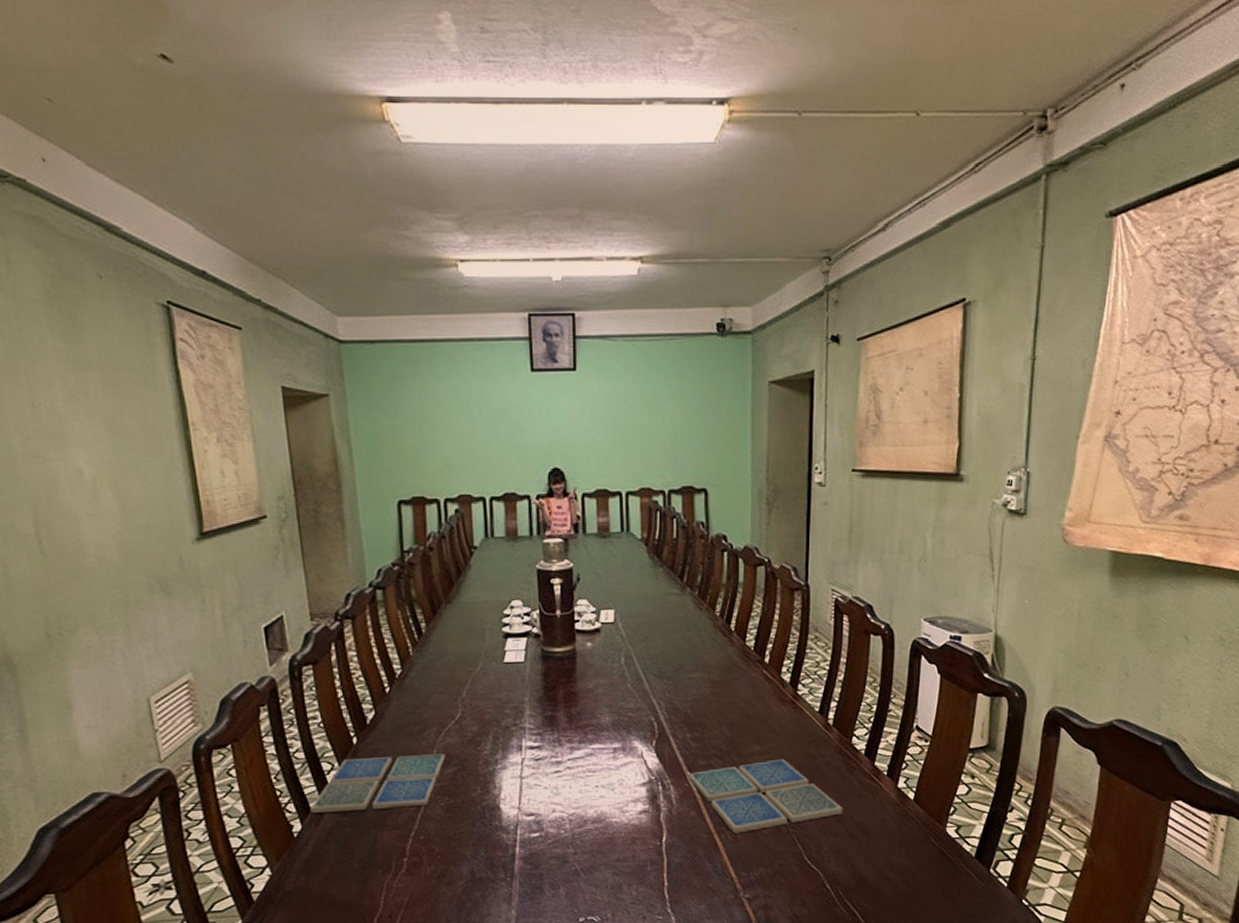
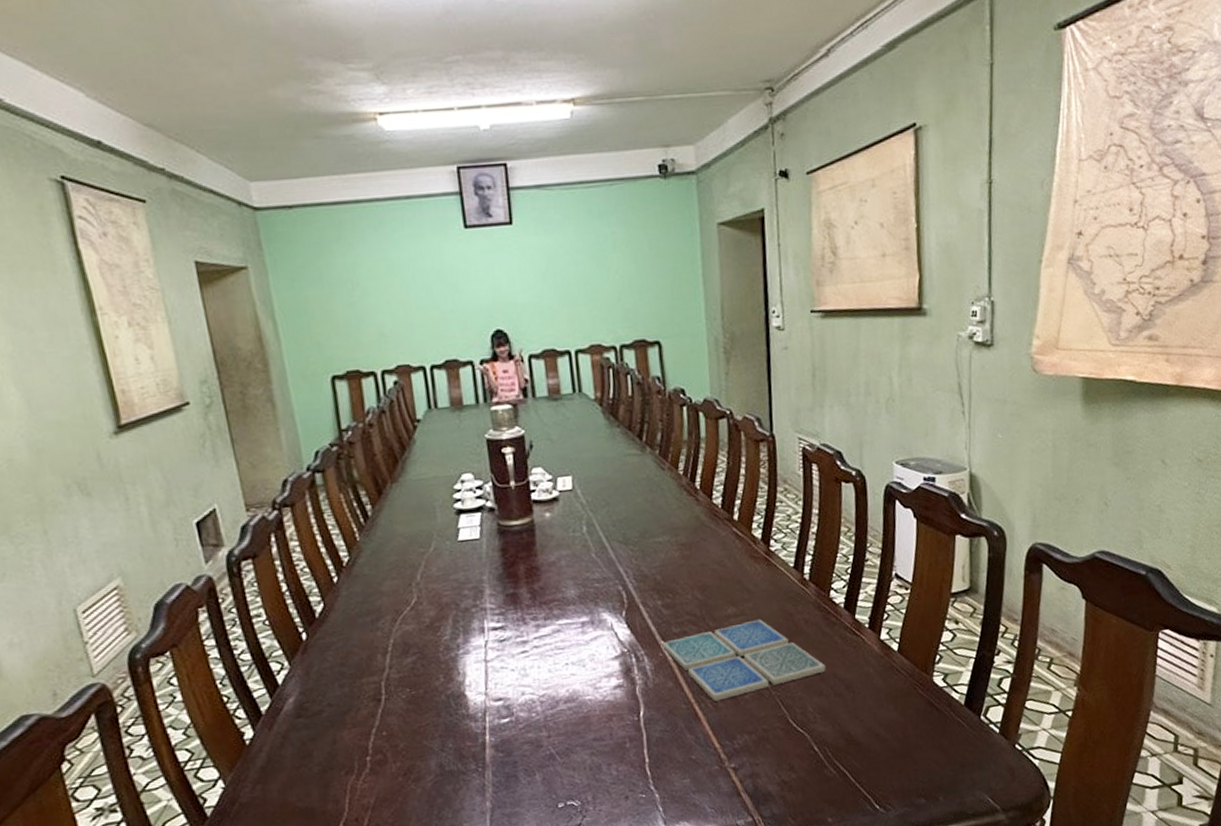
drink coaster: present [310,753,446,813] -> none [261,642,404,718]

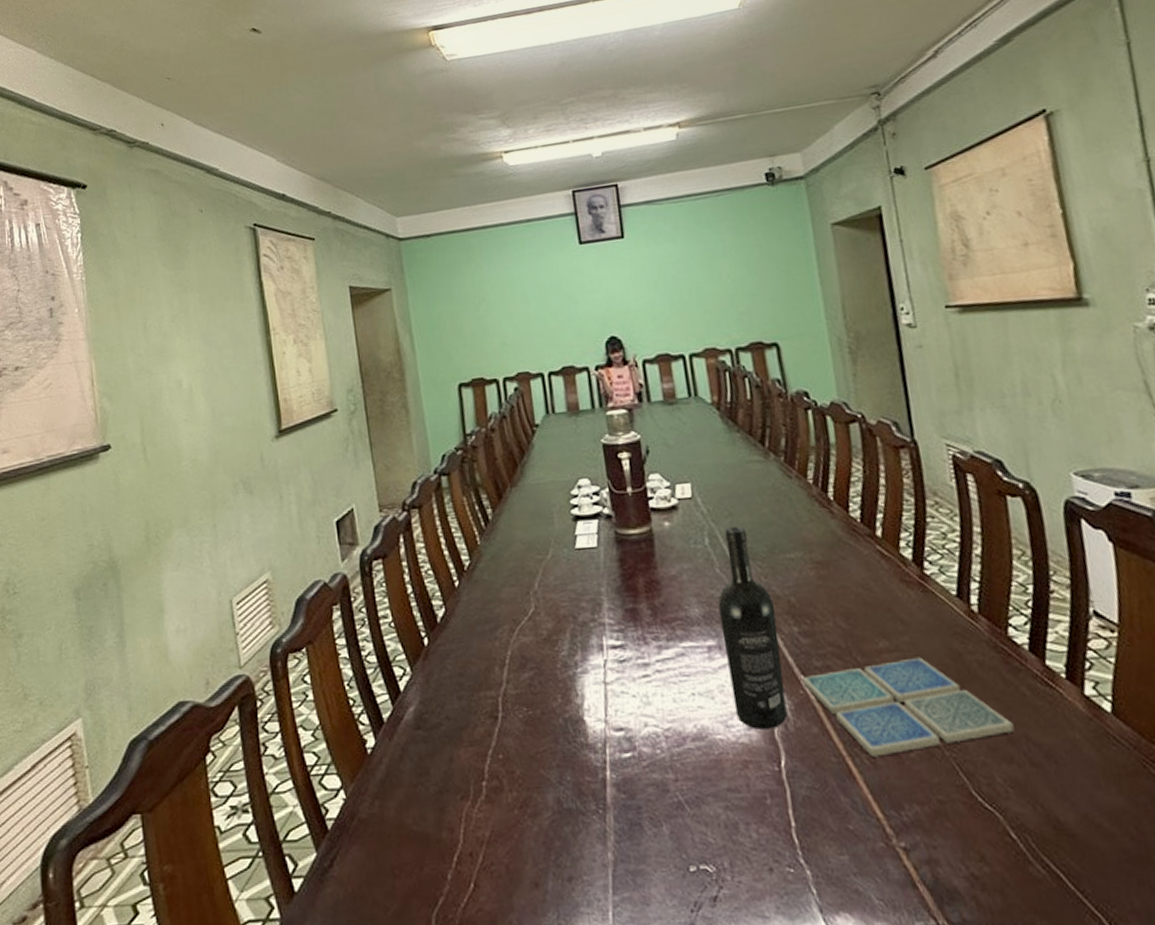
wine bottle: none [592,515,648,689] -> present [718,526,788,730]

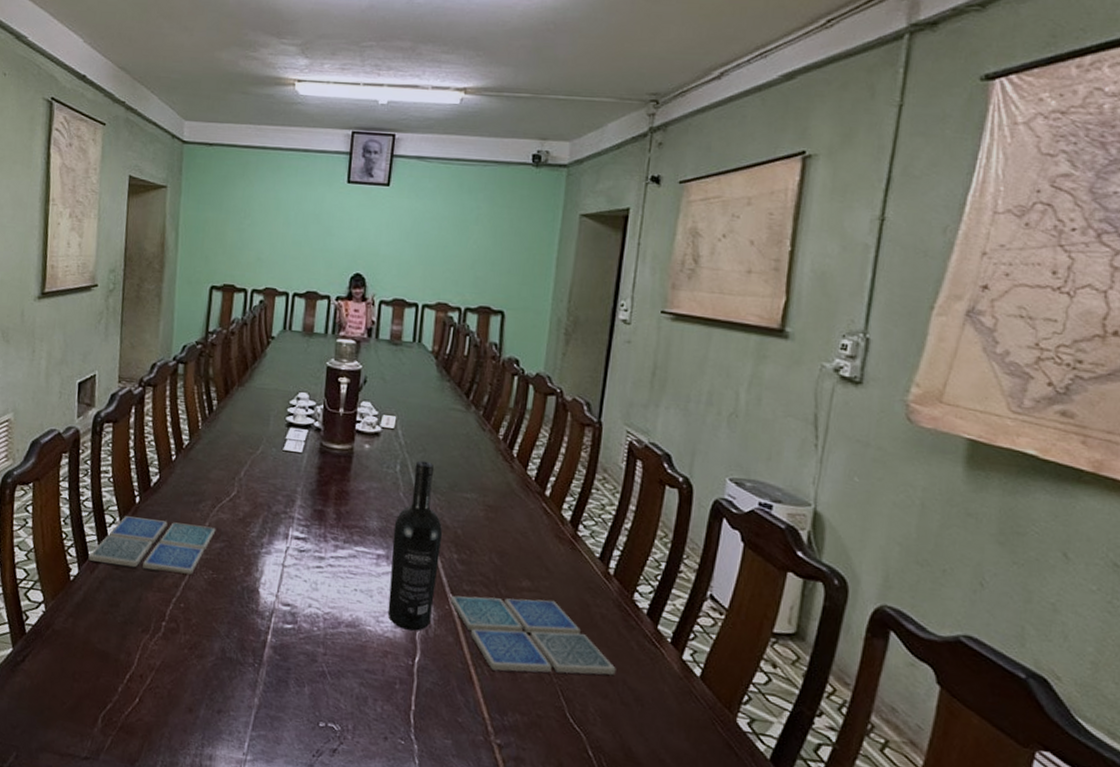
drink coaster: none [383,655,521,726] -> present [88,516,216,575]

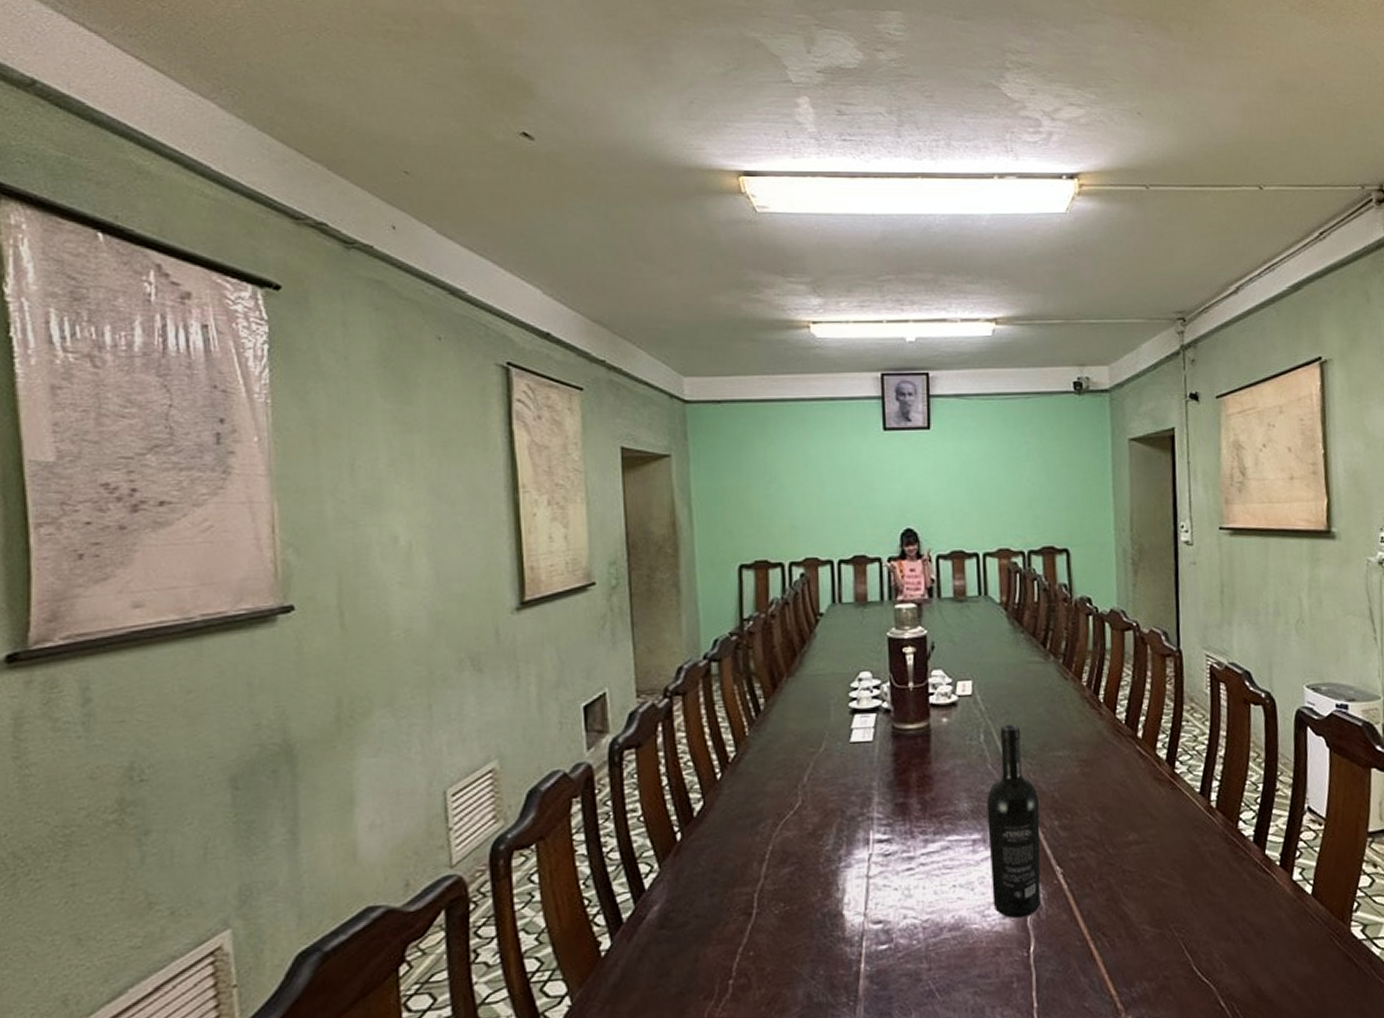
drink coaster: present [88,516,216,575] -> none [622,850,782,926]
drink coaster: present [450,595,616,675] -> none [1057,848,1234,940]

